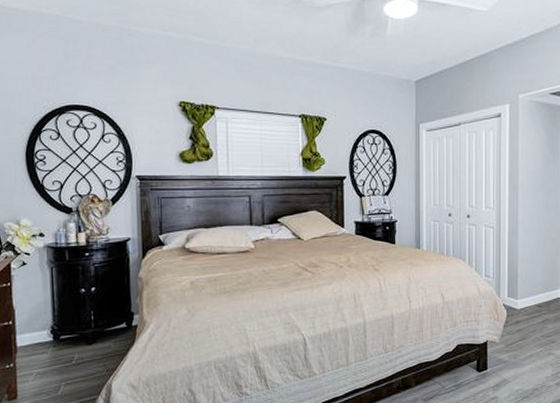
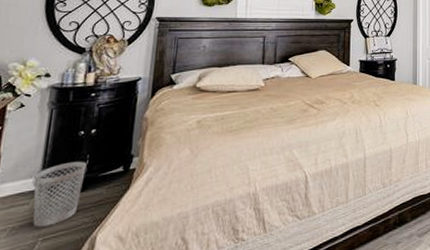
wastebasket: none [48,316,92,373] -> present [32,161,87,227]

